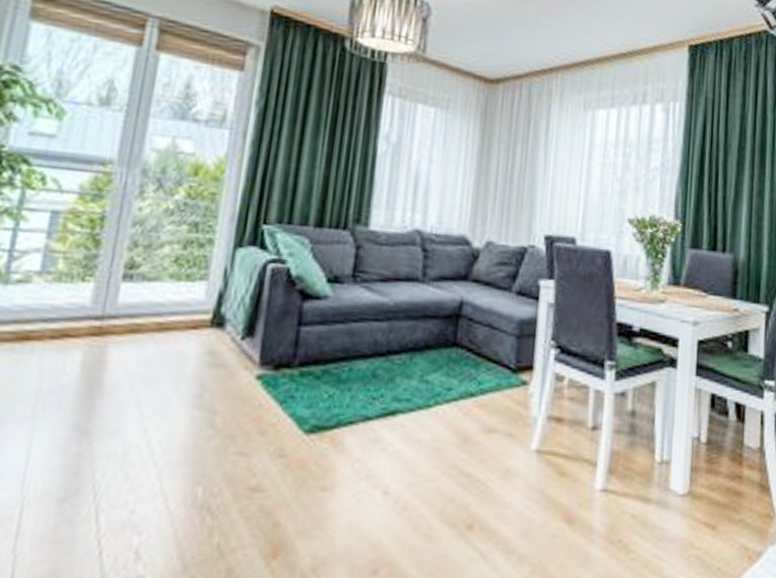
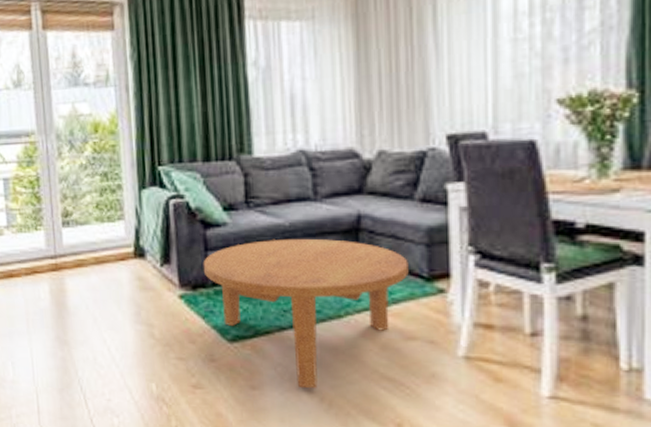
coffee table: none [291,319,500,489] -> present [203,238,409,389]

